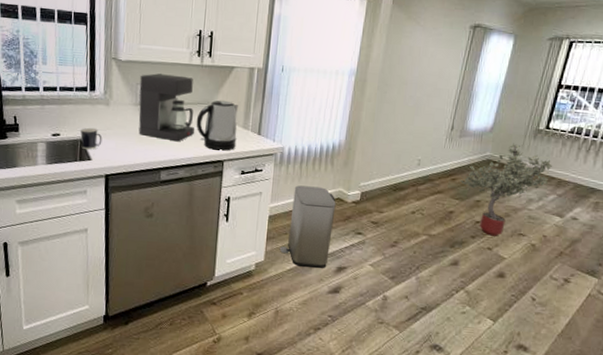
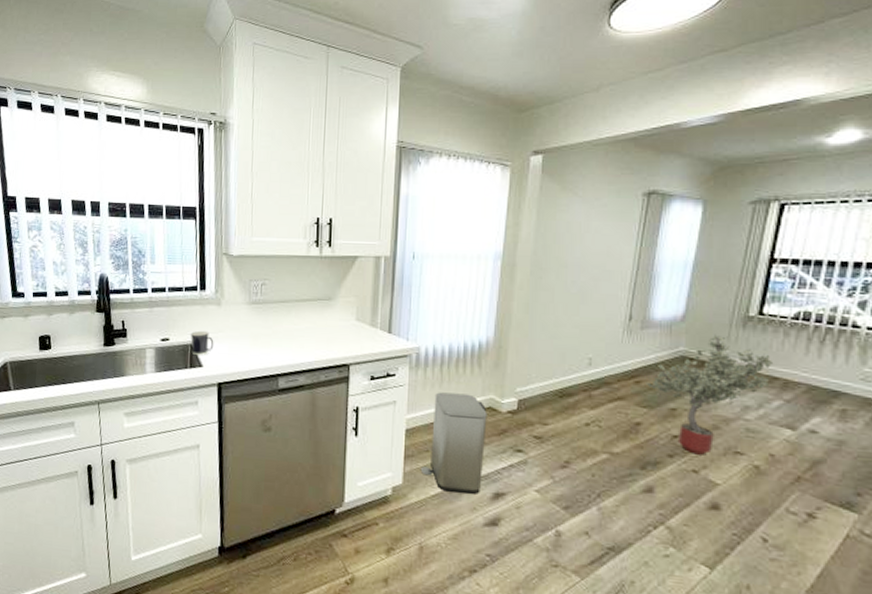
coffee maker: present [138,73,195,141] -> none [253,268,316,343]
kettle: present [196,100,238,151] -> none [316,294,364,353]

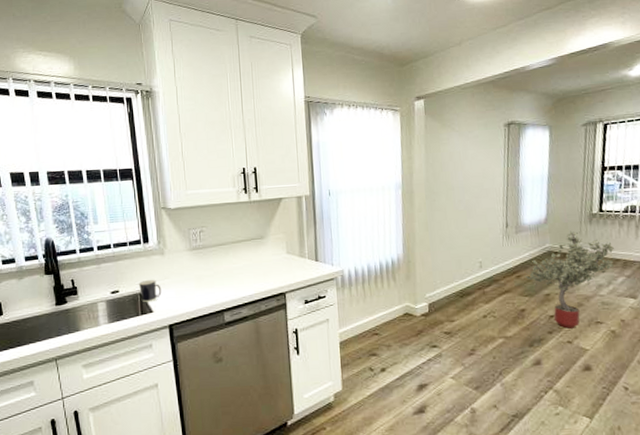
pedal bin: present [420,392,487,494] -> none [355,304,408,390]

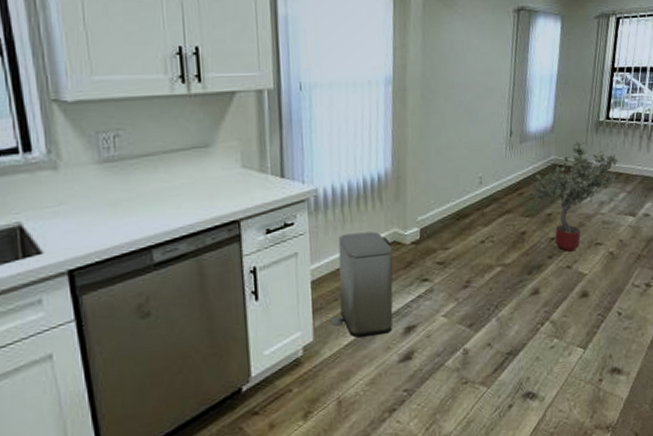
mug: present [139,279,162,303] -> none [18,205,55,241]
pedal bin: none [355,304,408,390] -> present [330,231,393,338]

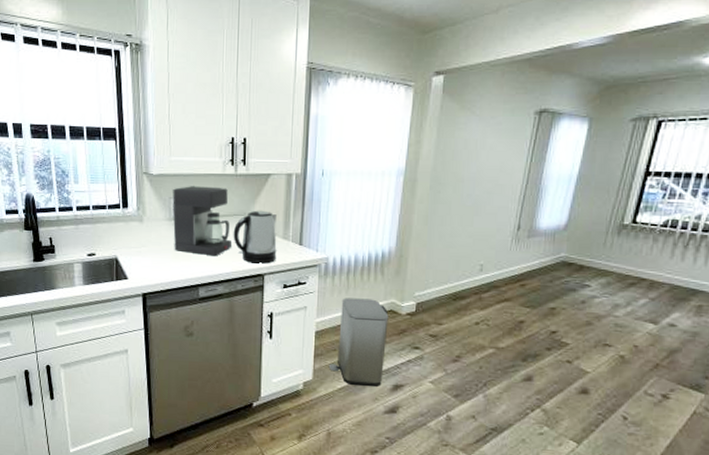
coffee maker: none [100,112,194,205] -> present [173,186,233,255]
kettle: none [193,138,254,208] -> present [233,210,277,264]
potted tree: present [527,140,618,252] -> none [530,241,641,348]

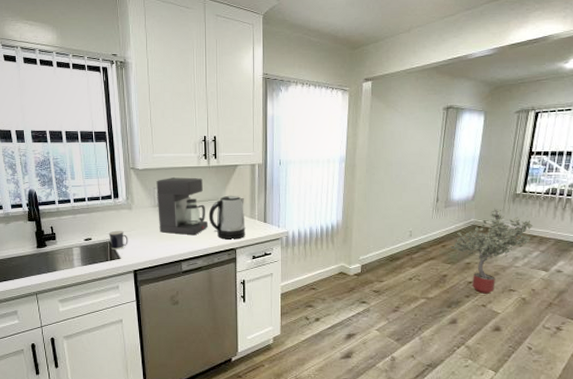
mug: none [116,245,138,269] -> present [109,230,128,250]
pedal bin: present [328,298,389,386] -> none [293,264,340,336]
potted tree: none [530,241,641,348] -> present [449,208,532,294]

